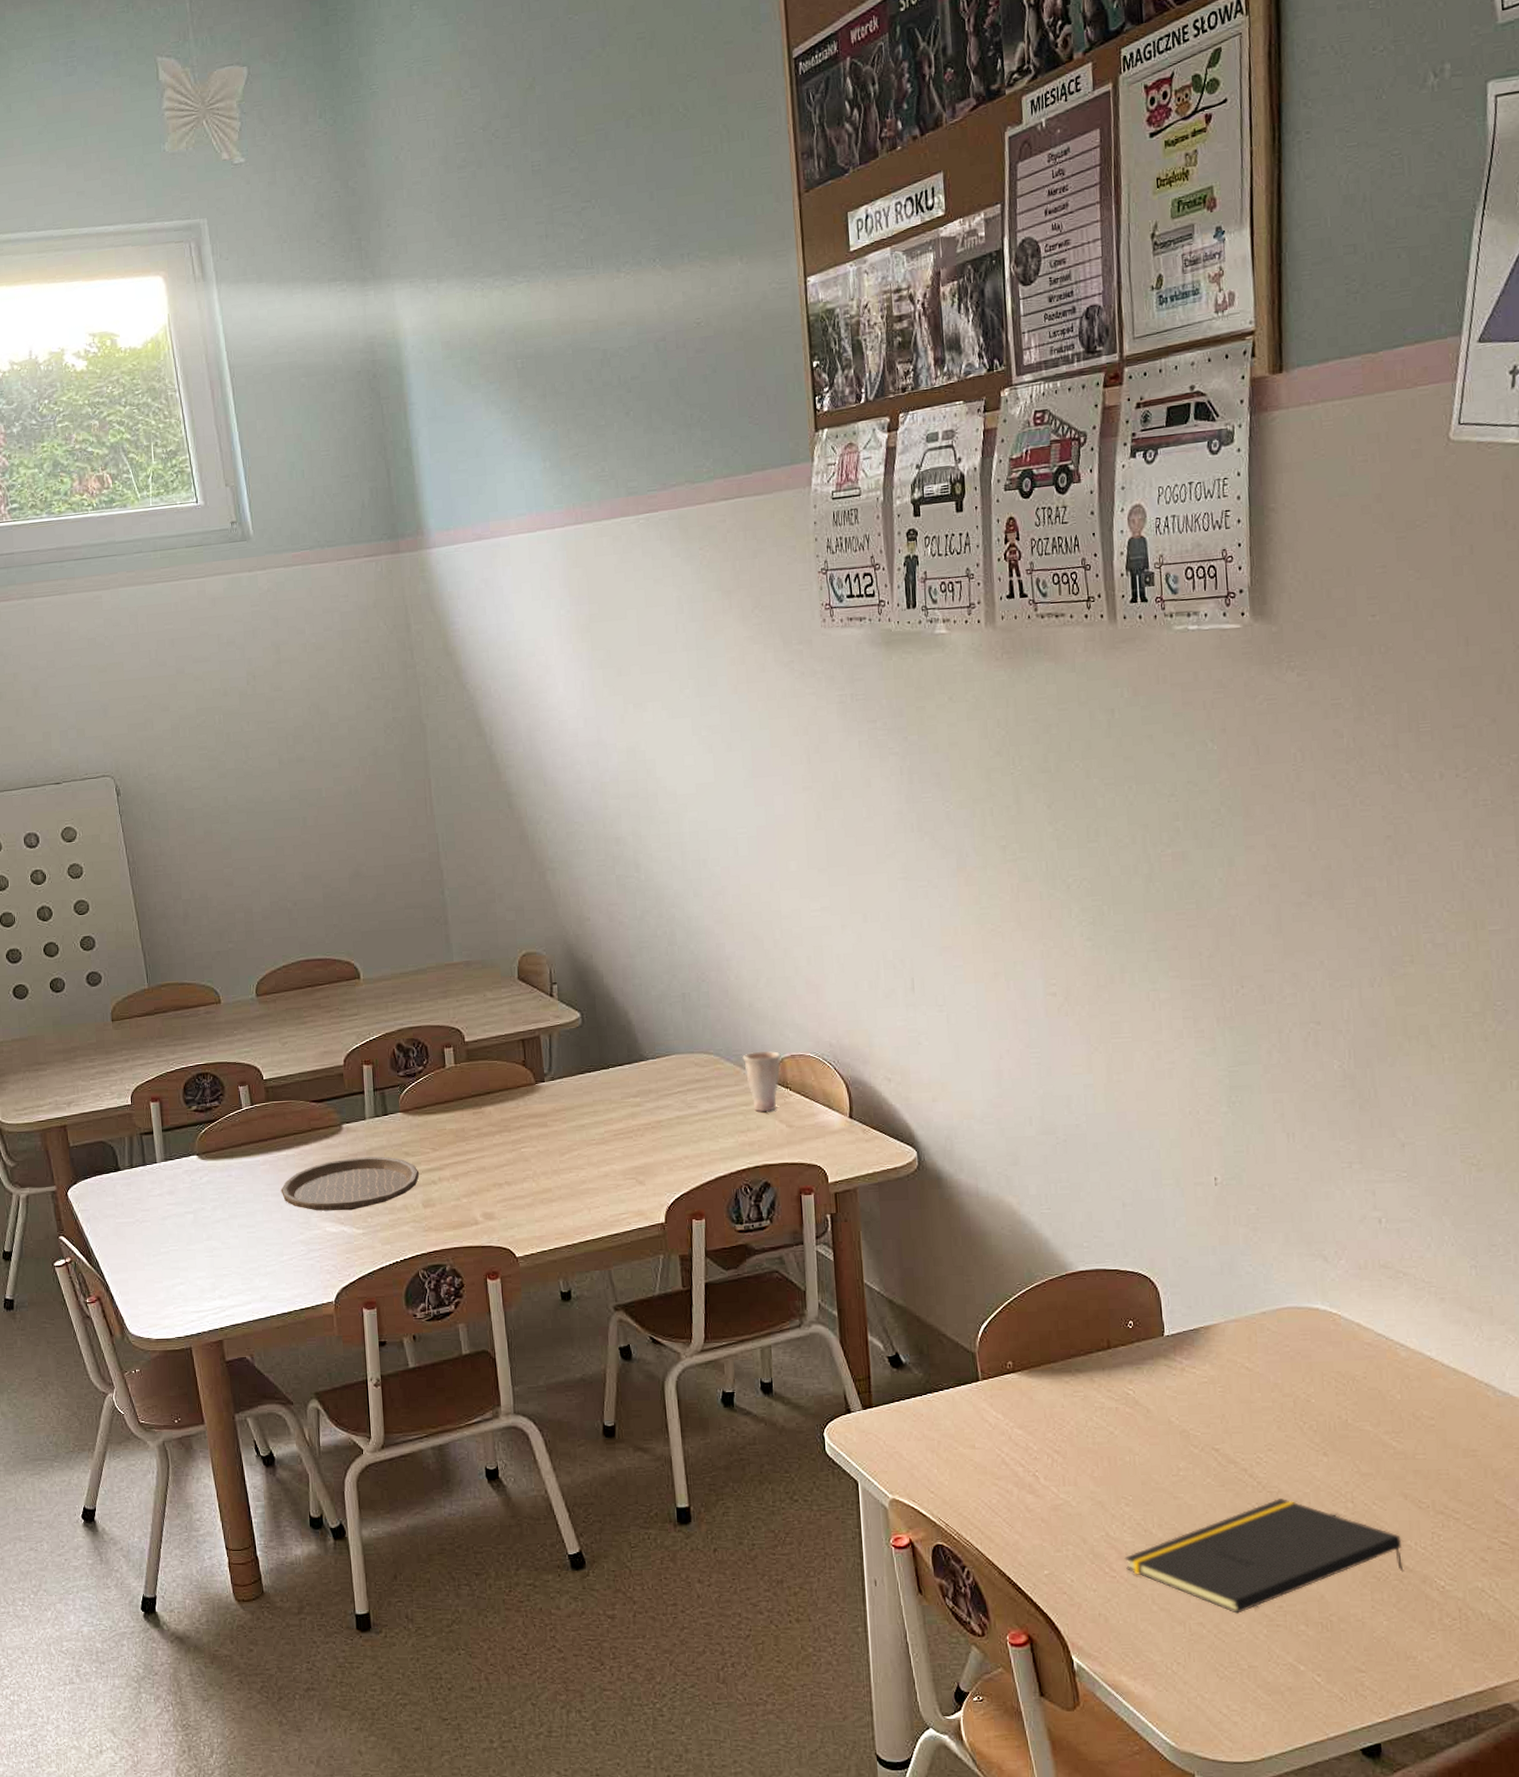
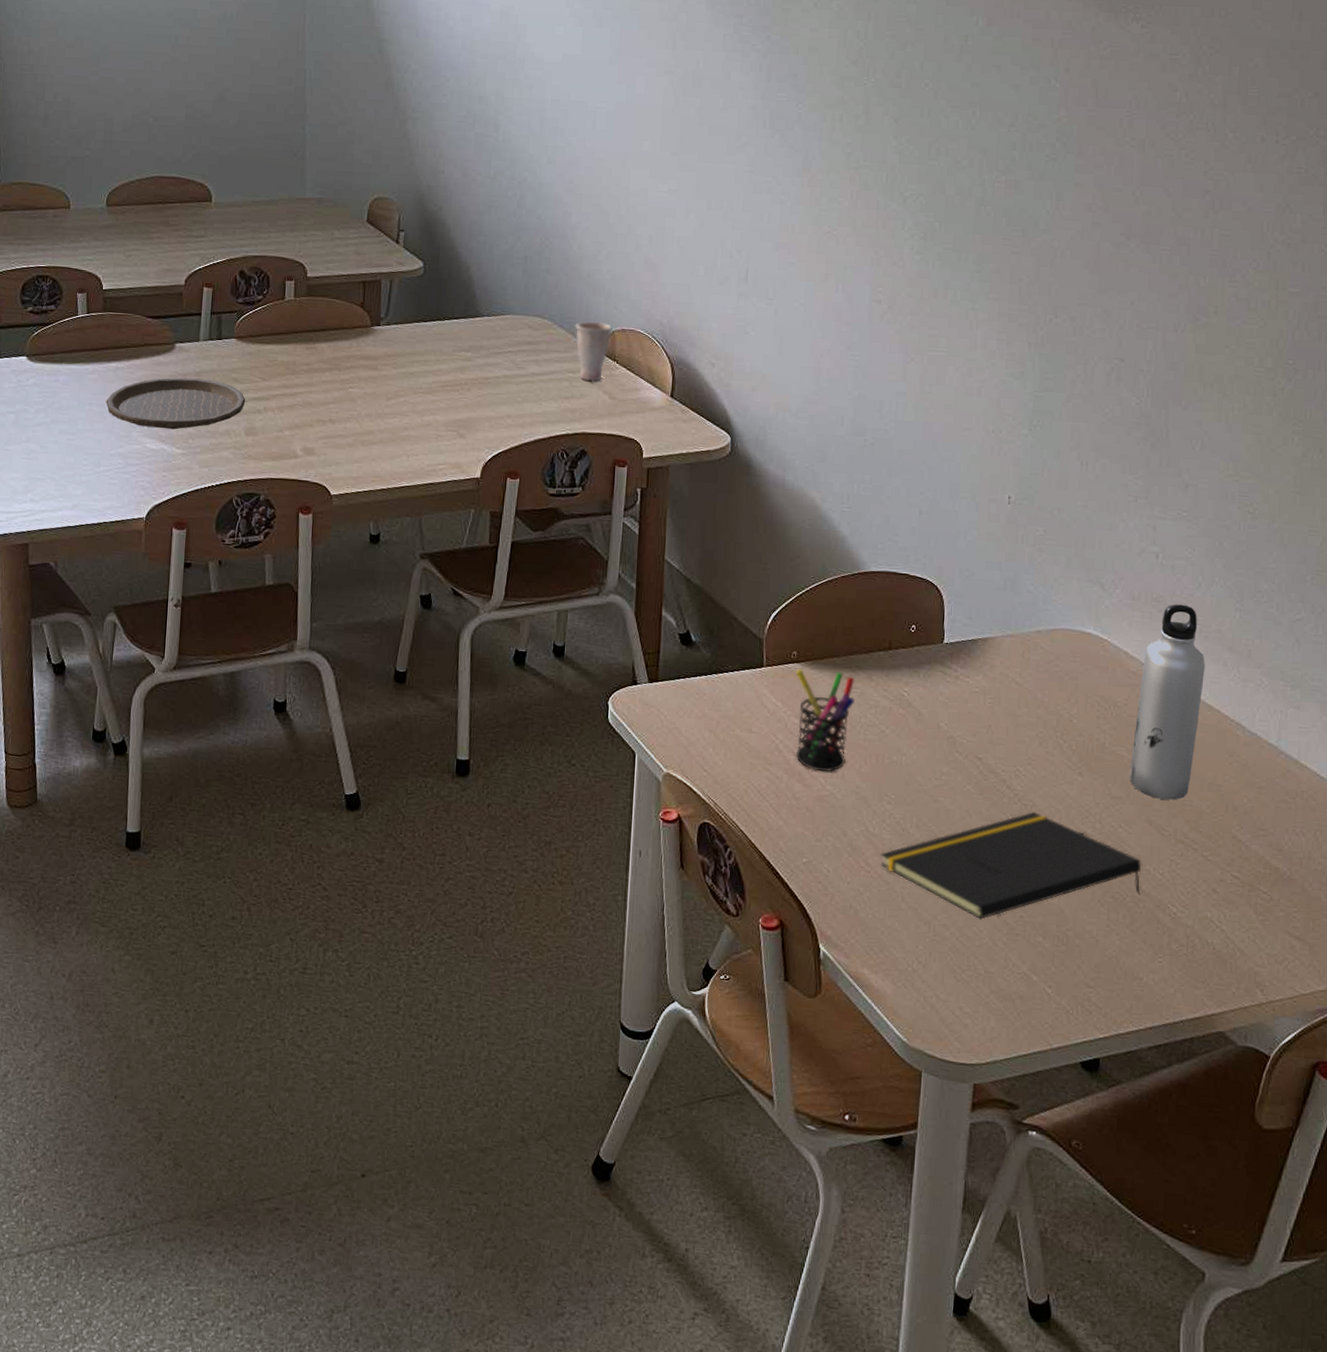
pen holder: none [1013,1377,1078,1481] -> present [795,669,854,772]
water bottle: none [1377,1268,1446,1471] -> present [1130,604,1205,800]

